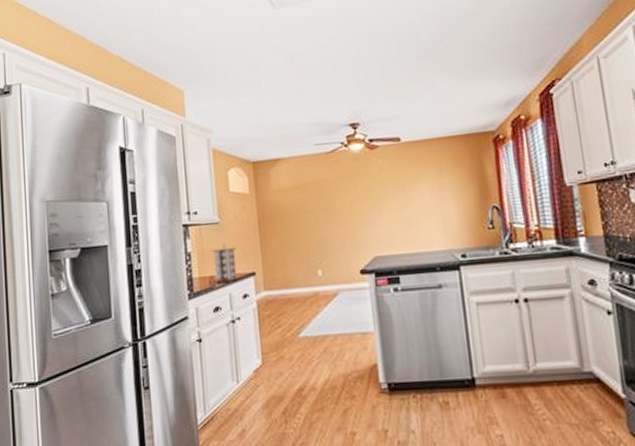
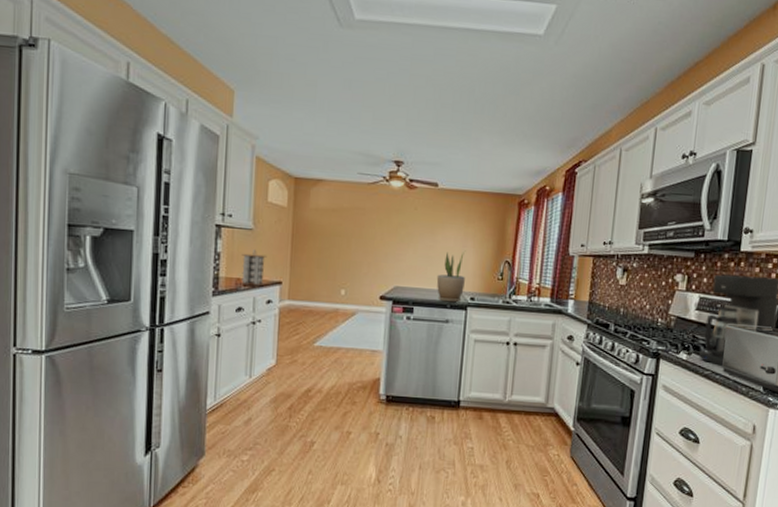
potted plant: none [418,203,452,265] -> present [436,250,466,303]

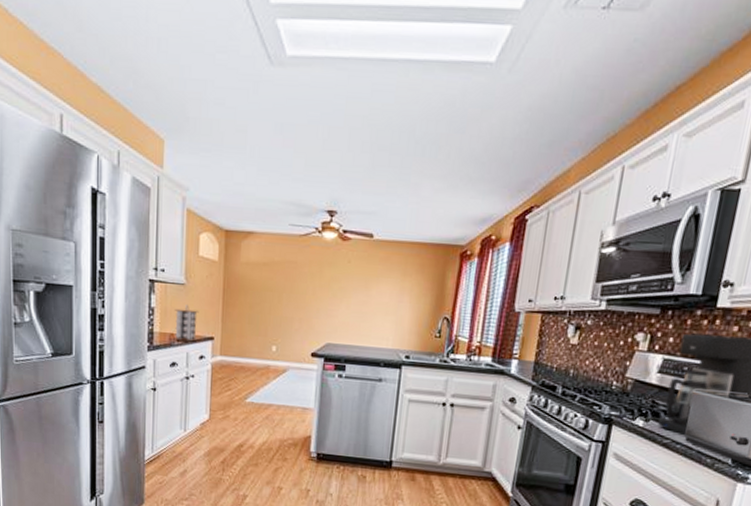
potted plant: present [436,250,466,303] -> none [370,306,402,361]

